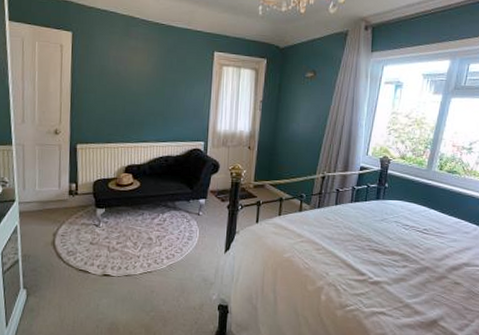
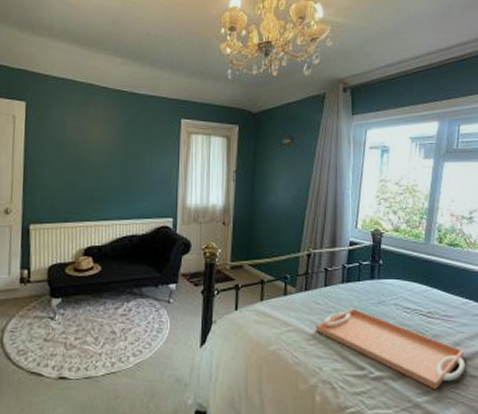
serving tray: none [325,224,452,293] -> present [315,308,466,389]

